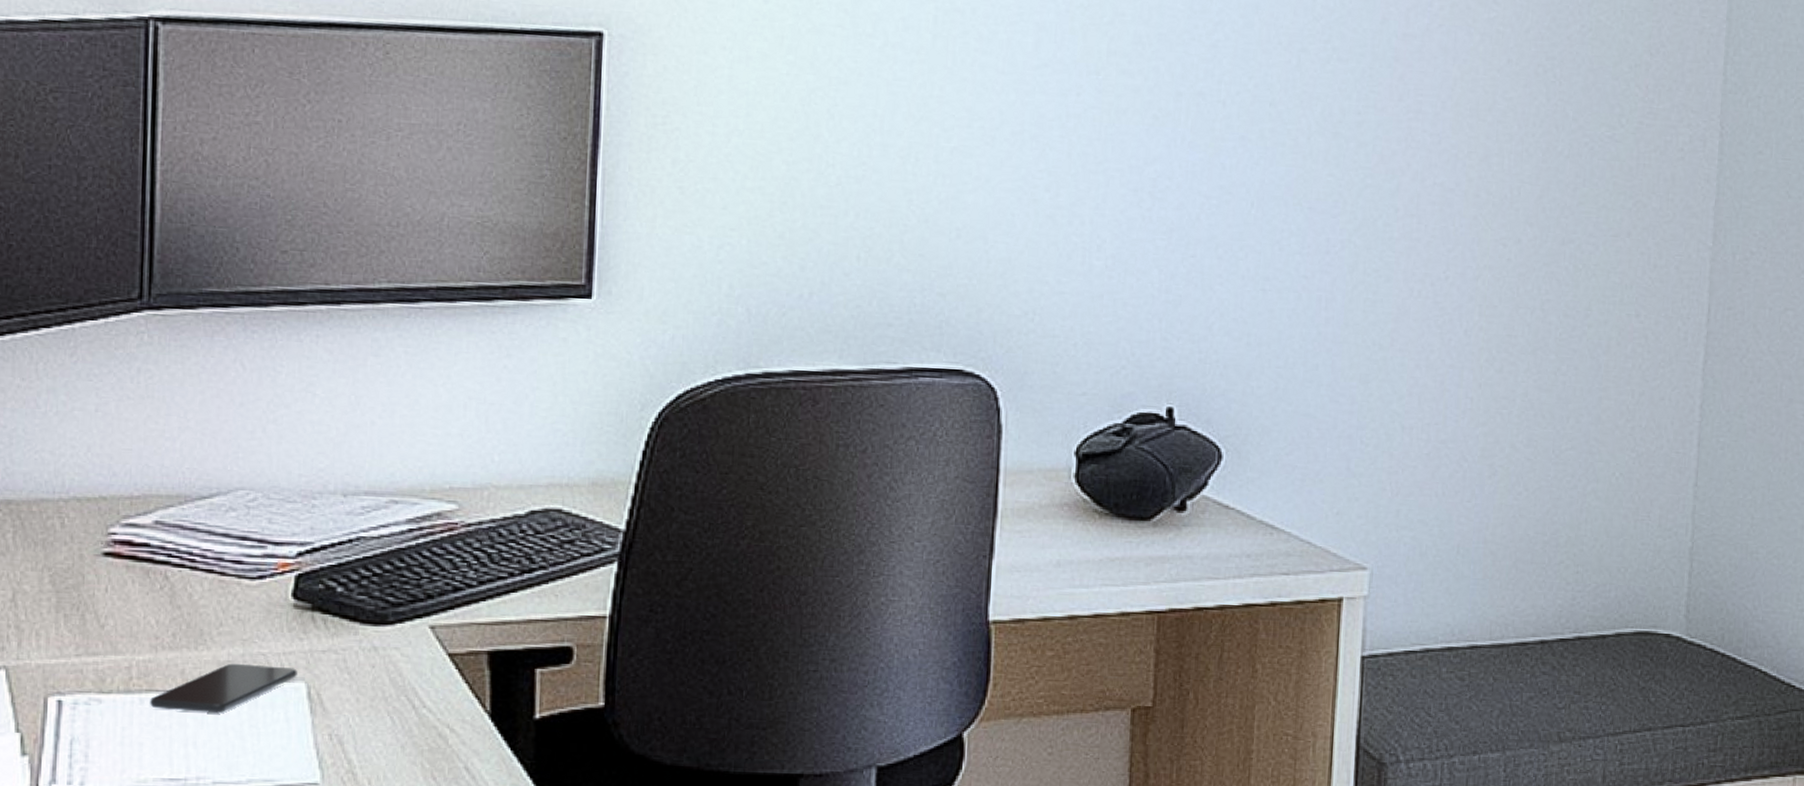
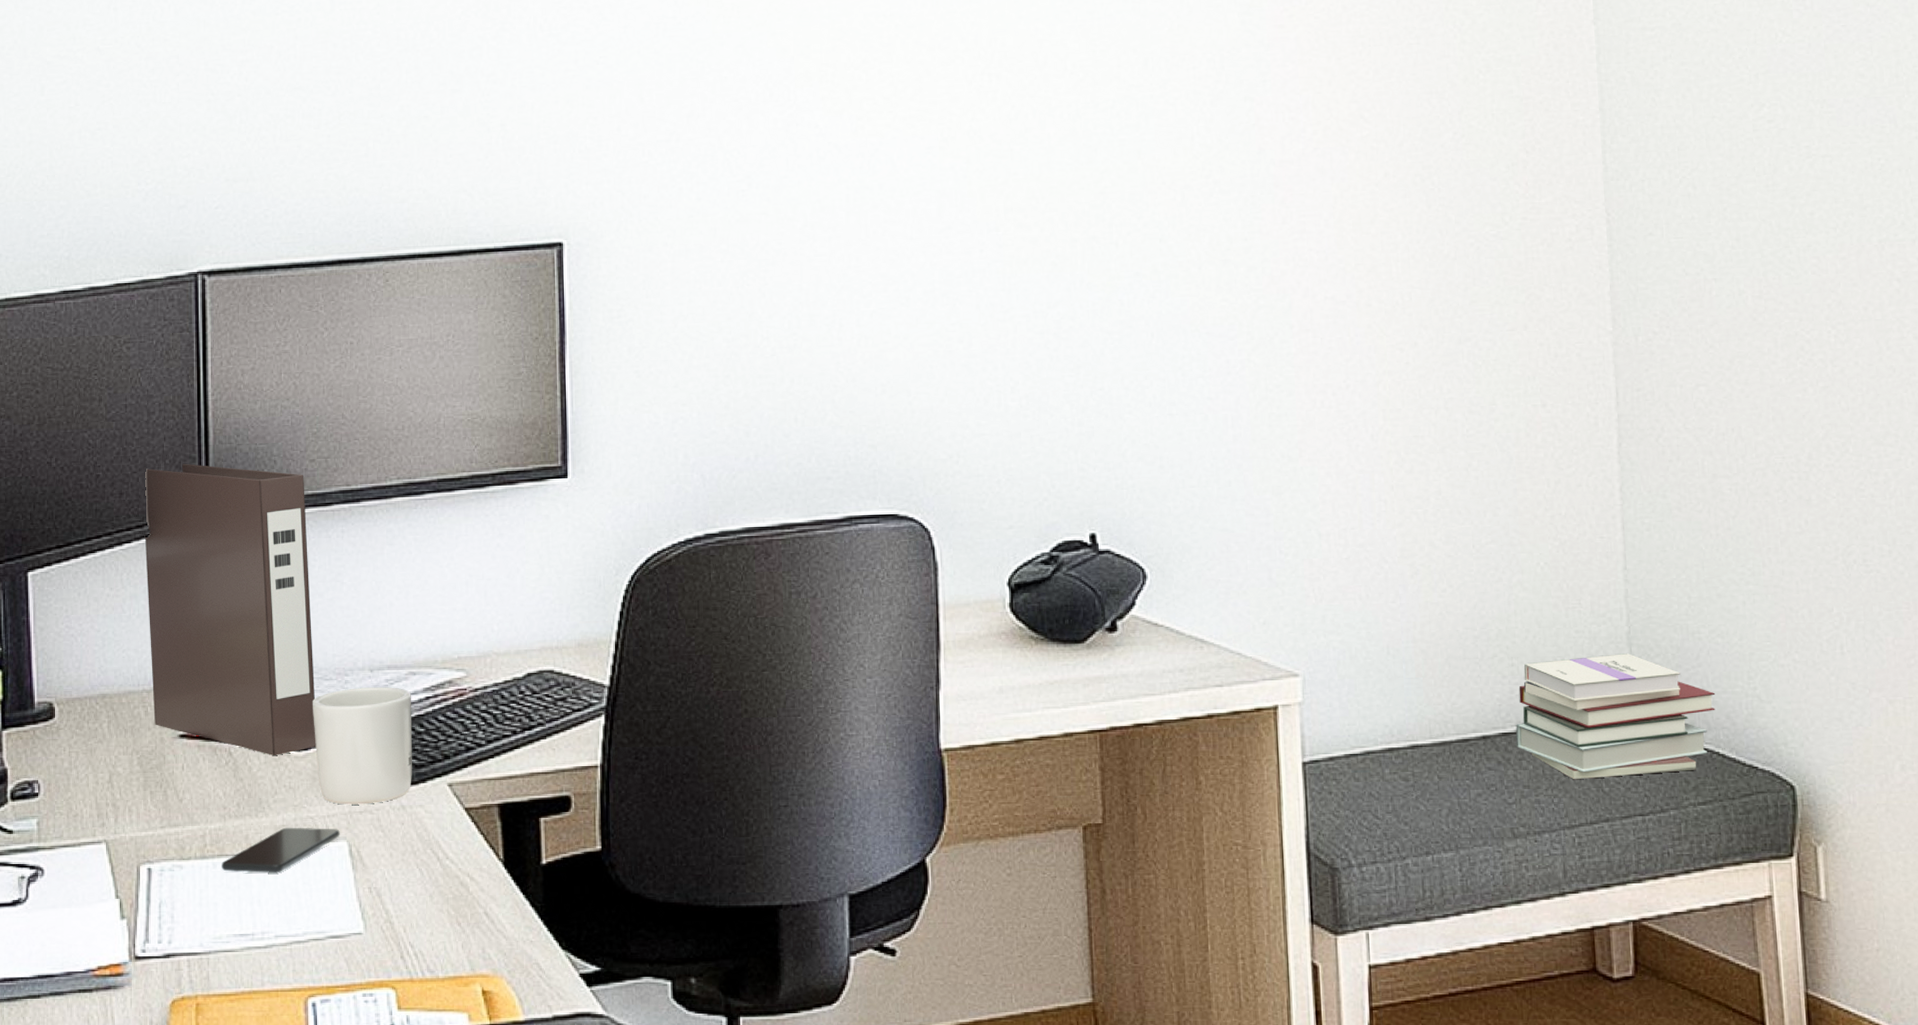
binder: none [68,240,275,583] -> present [144,463,316,755]
mug: none [270,513,391,643] -> present [312,687,413,805]
books: none [1571,568,1765,689] -> present [1515,653,1716,780]

